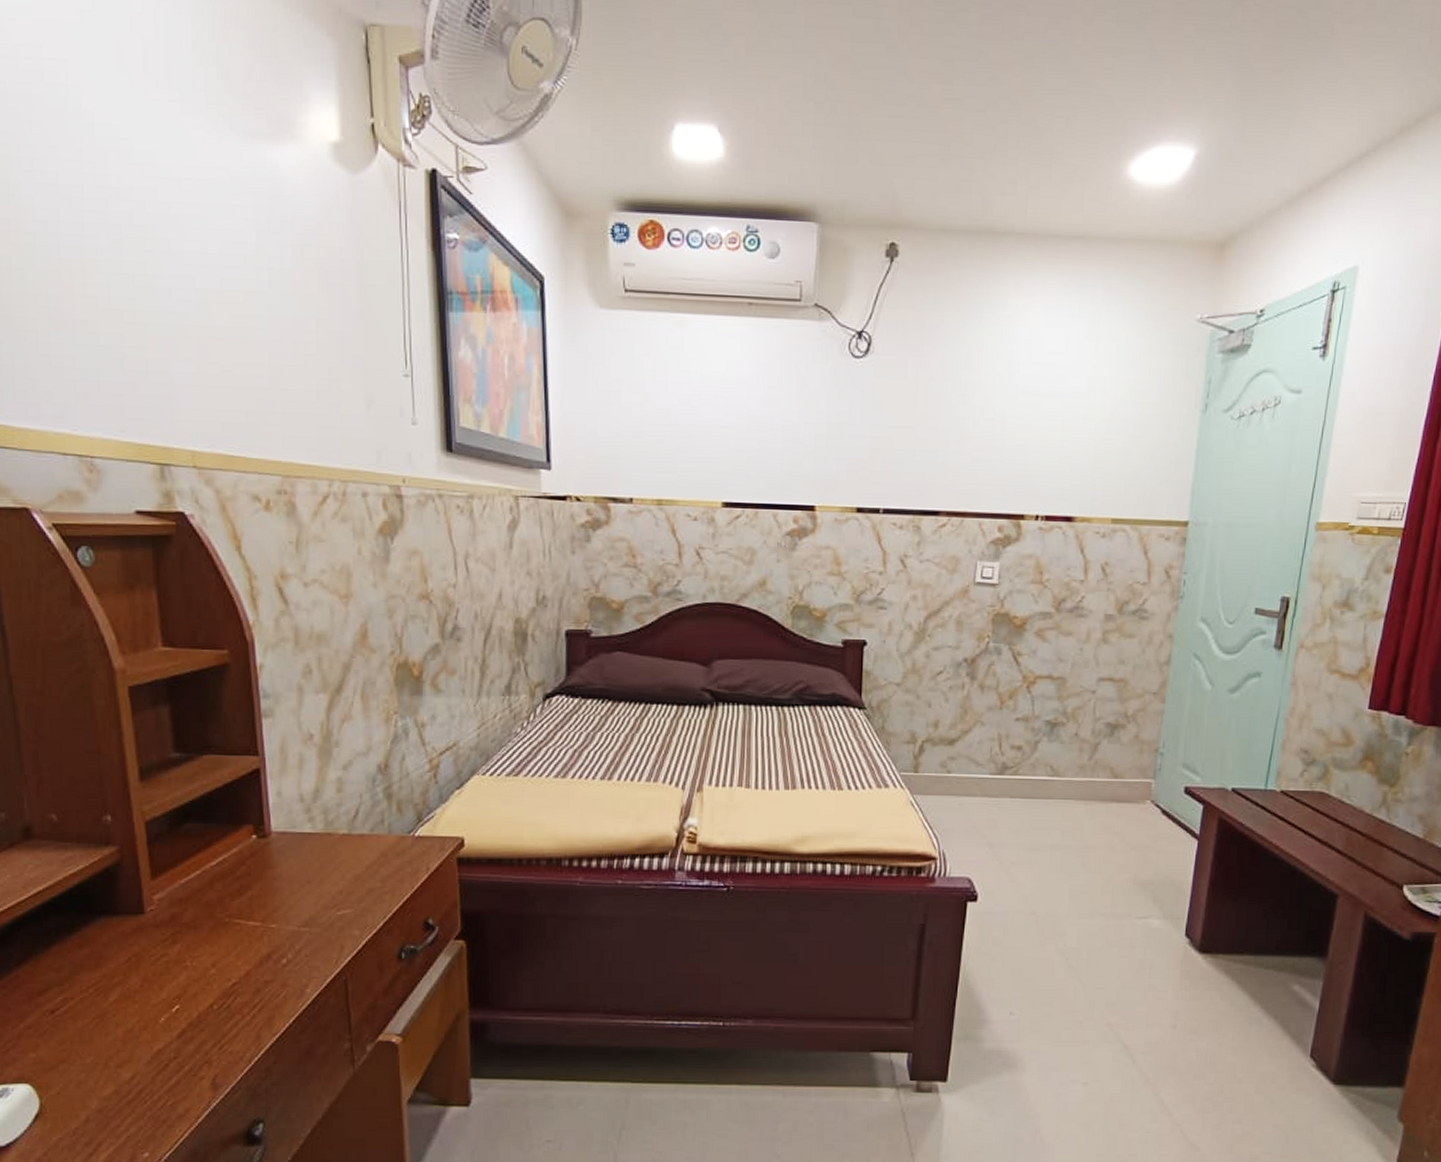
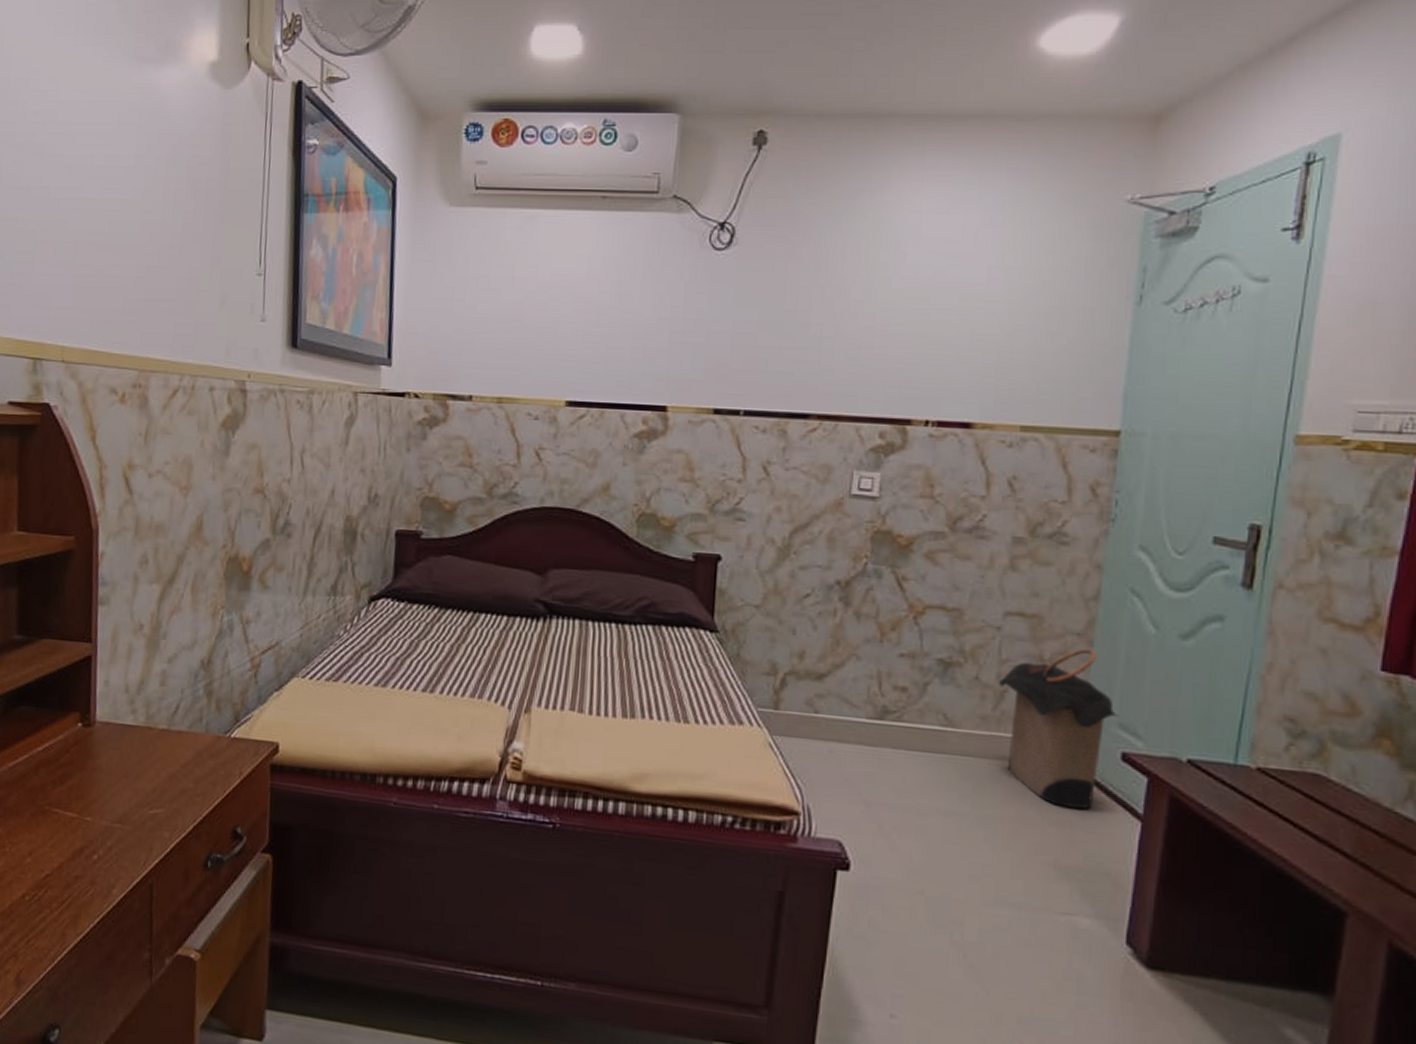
laundry hamper: none [1093,705,1183,835] -> present [999,648,1119,810]

